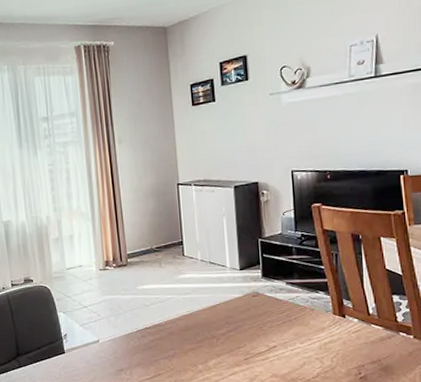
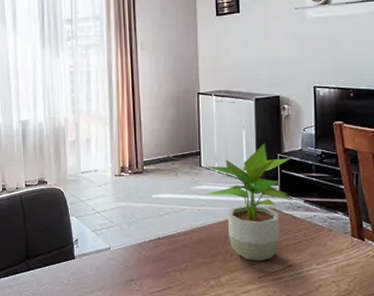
potted plant: none [188,230,274,344] -> present [206,144,292,261]

